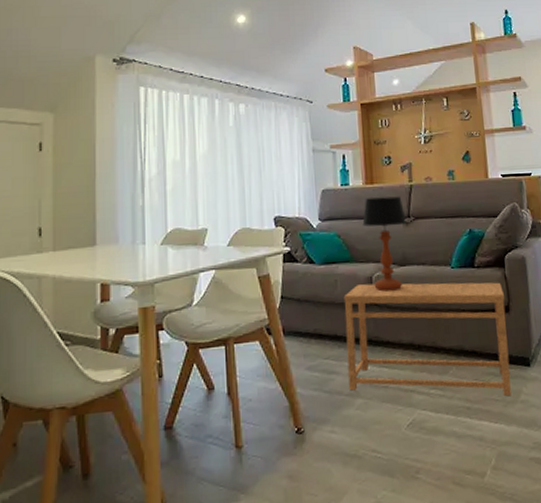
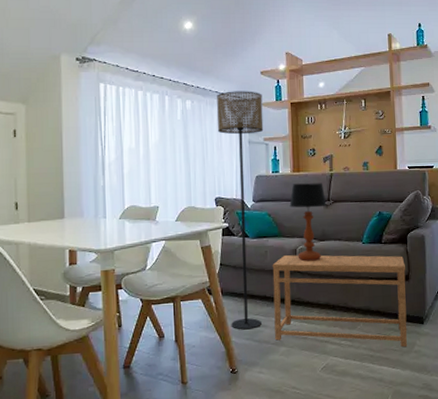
floor lamp: none [275,91,332,378] -> present [217,91,264,330]

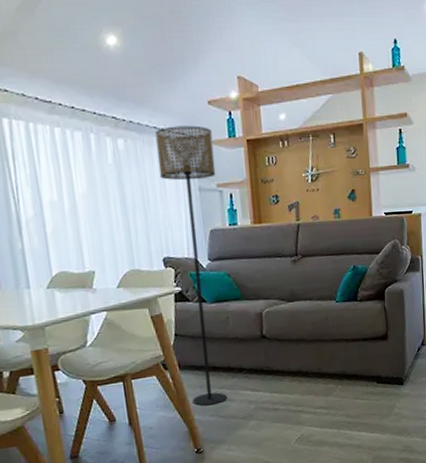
side table: present [272,255,407,348] -> none [235,313,386,415]
table lamp: present [289,183,327,261] -> none [251,235,294,326]

